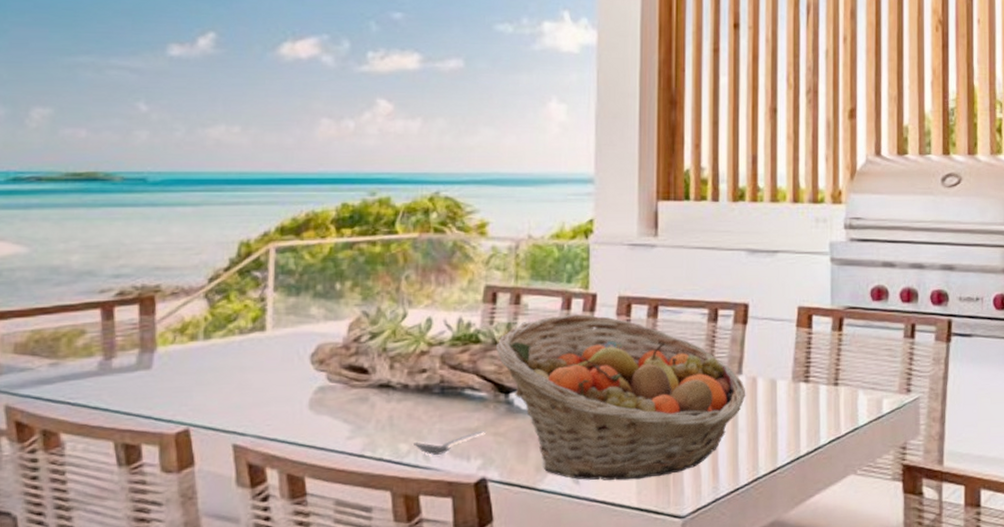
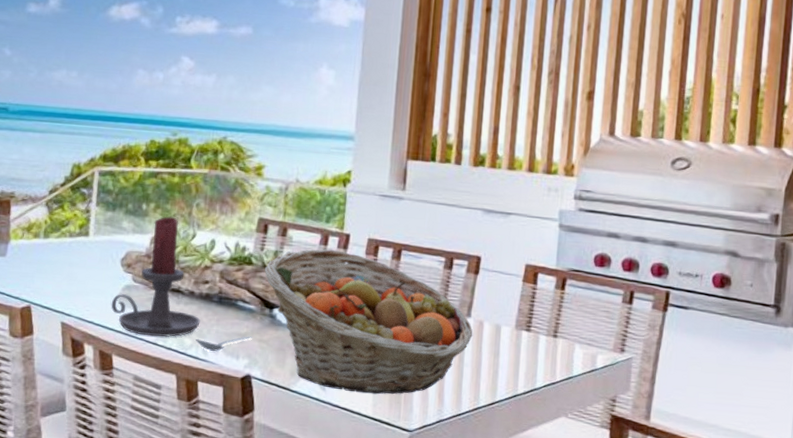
candle holder: none [300,295,418,448] -> present [111,216,200,338]

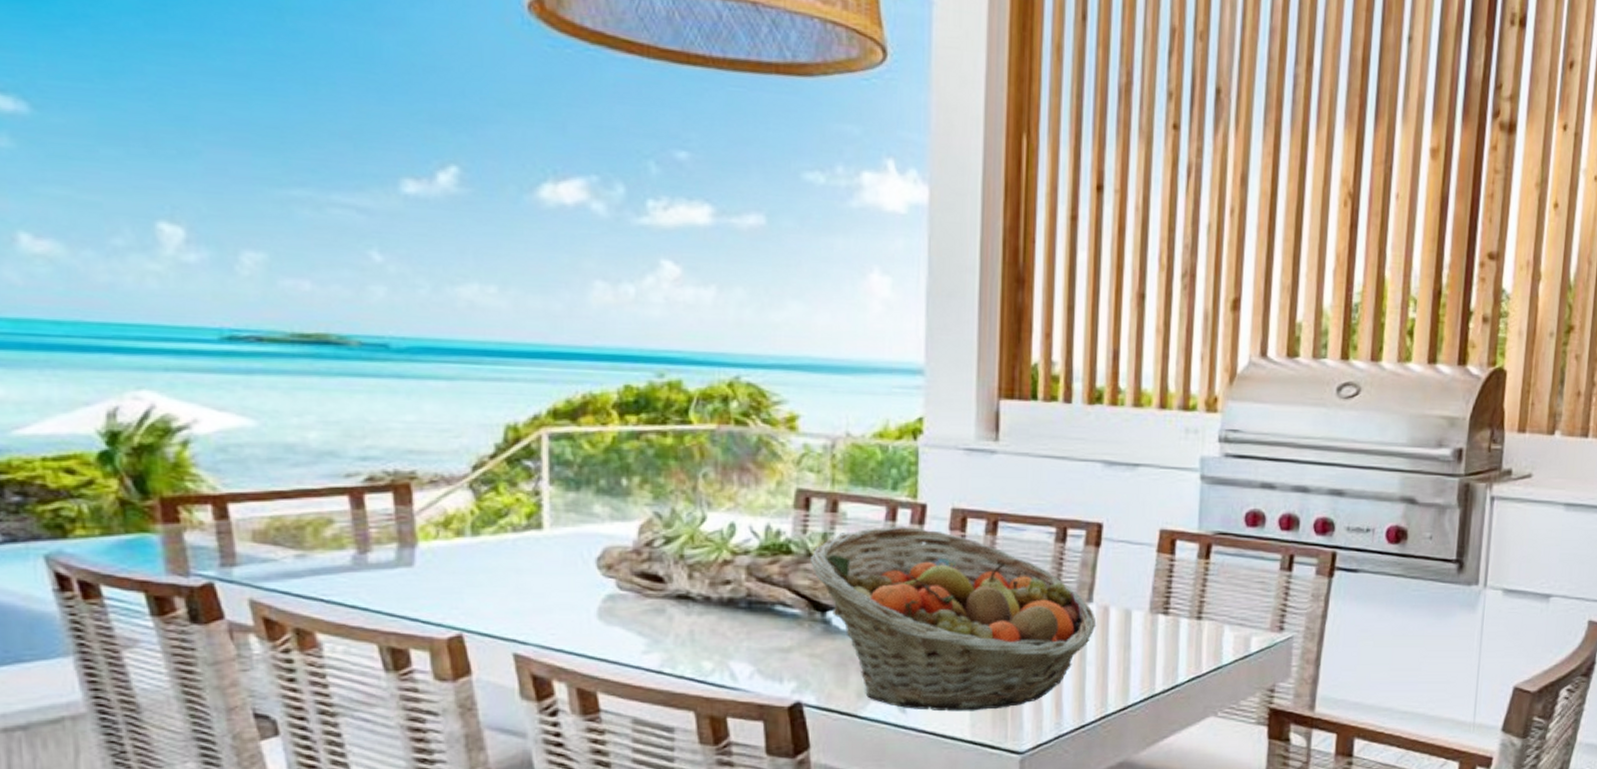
candle holder: present [111,216,200,338] -> none [587,494,723,663]
spoon: present [196,336,252,351] -> none [719,651,800,675]

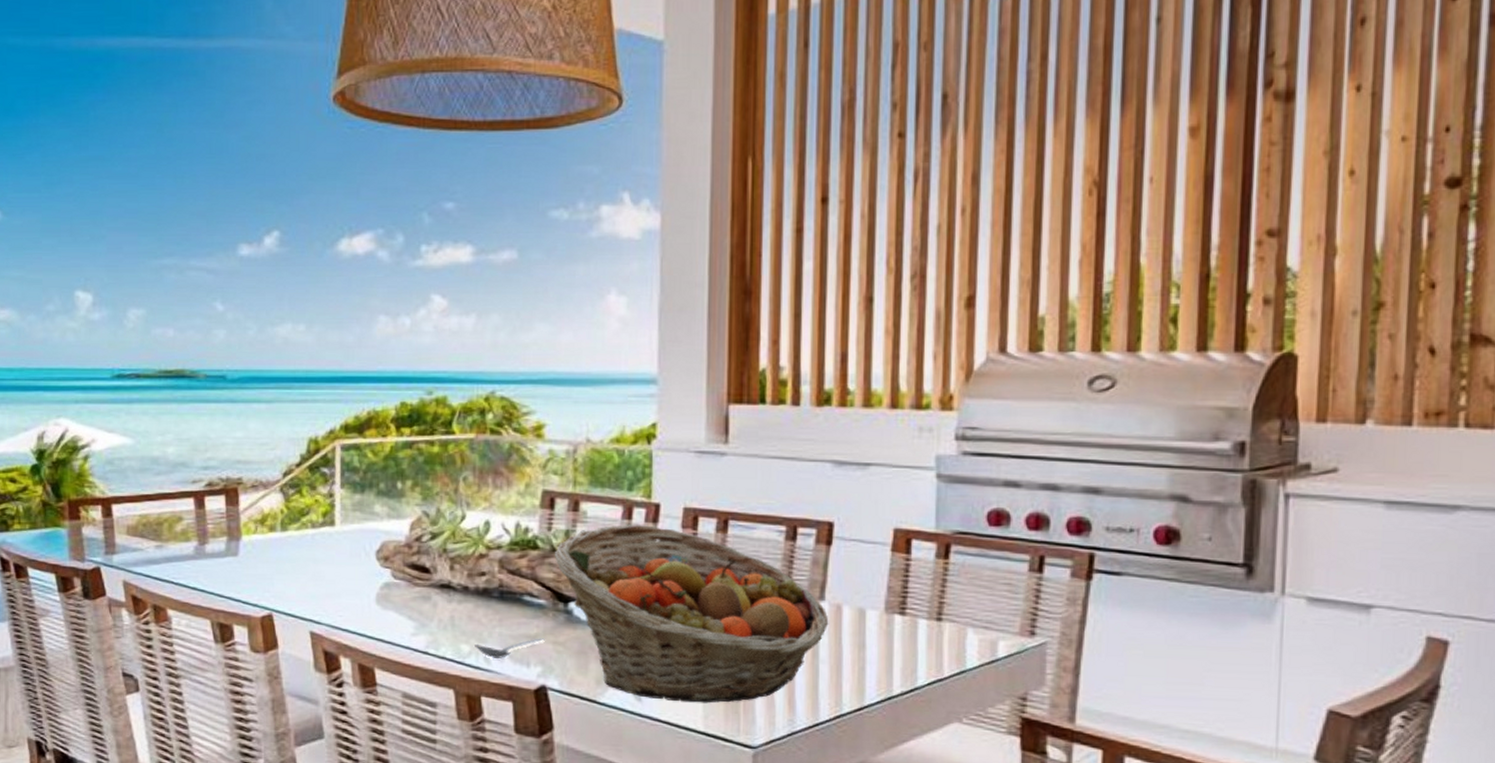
spoon: none [719,651,800,675] -> present [475,638,545,658]

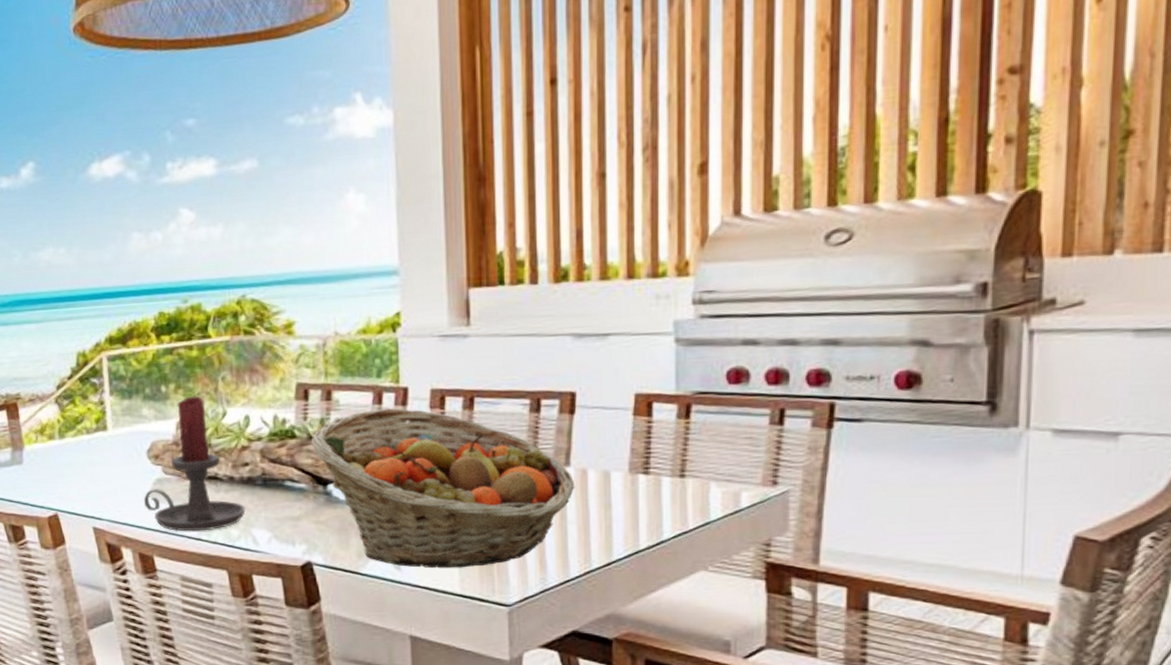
candle holder: none [368,495,479,644] -> present [143,396,246,532]
spoon: present [475,638,545,658] -> none [243,519,307,540]

